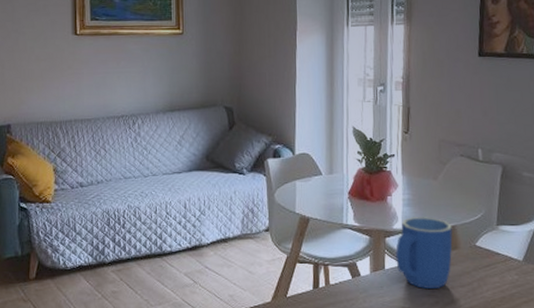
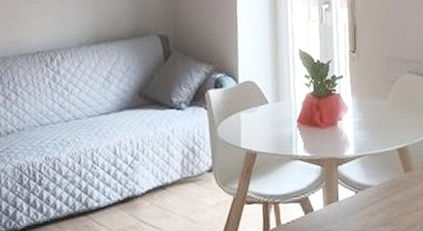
mug: present [395,217,453,288] -> none [349,139,406,218]

